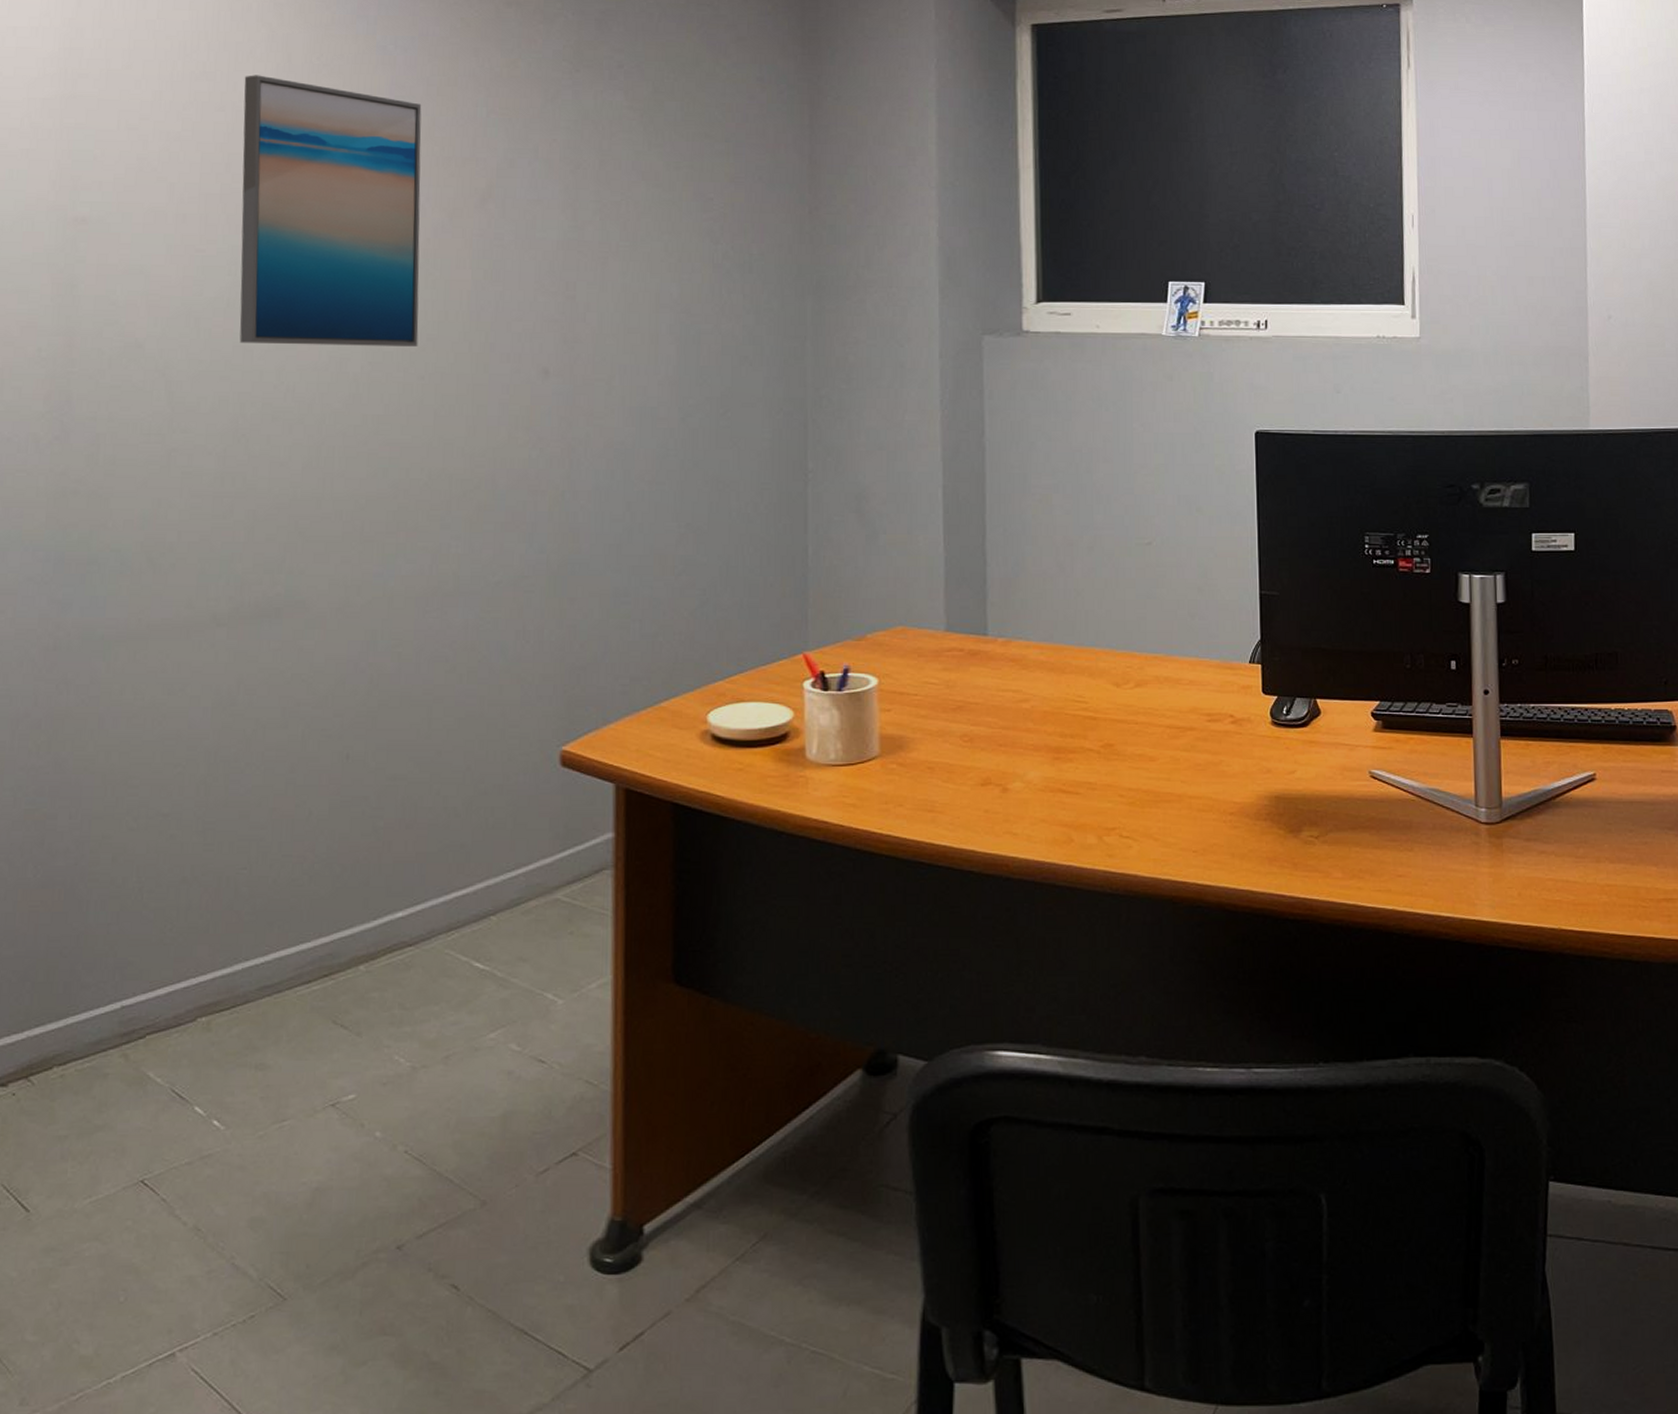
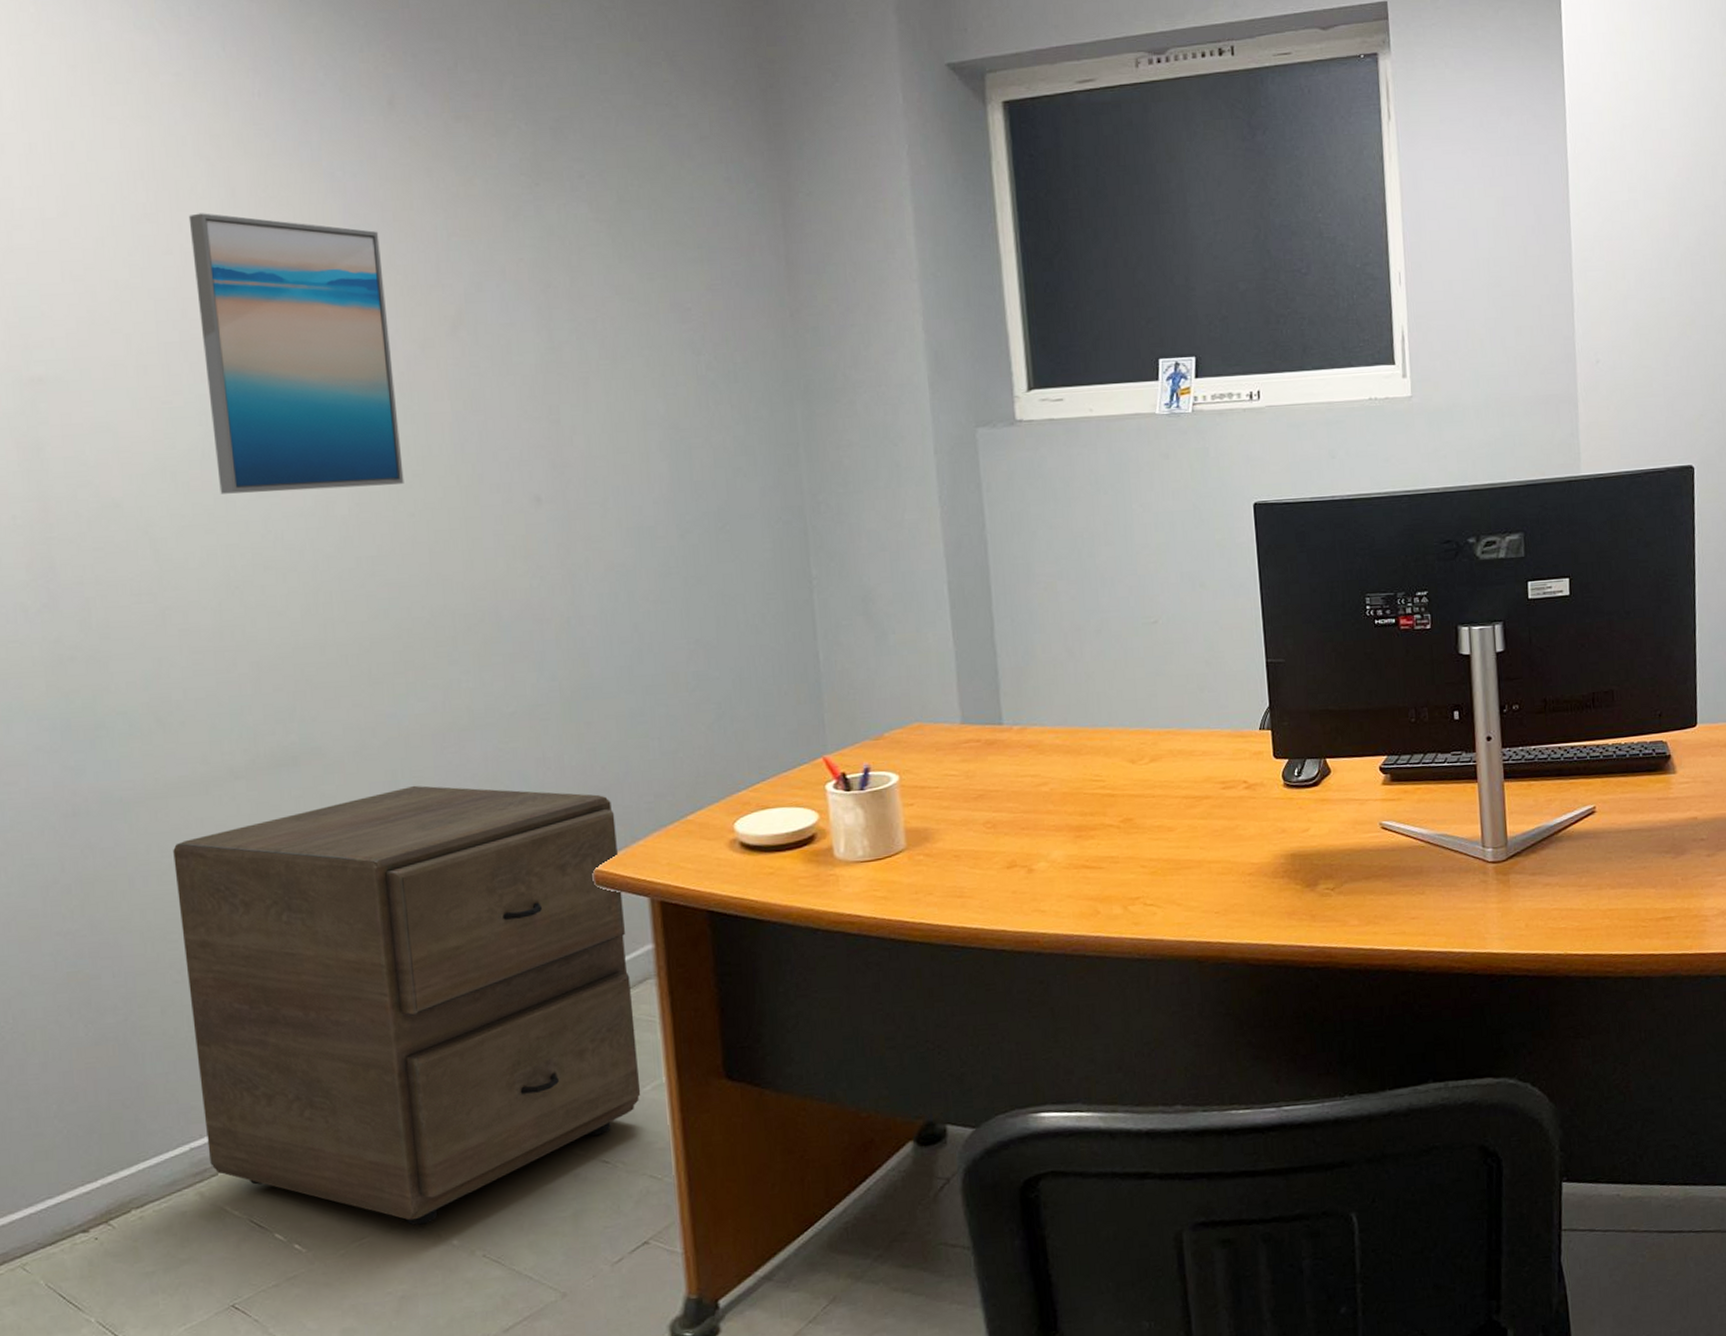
filing cabinet: none [139,647,588,1112] -> present [173,785,641,1225]

